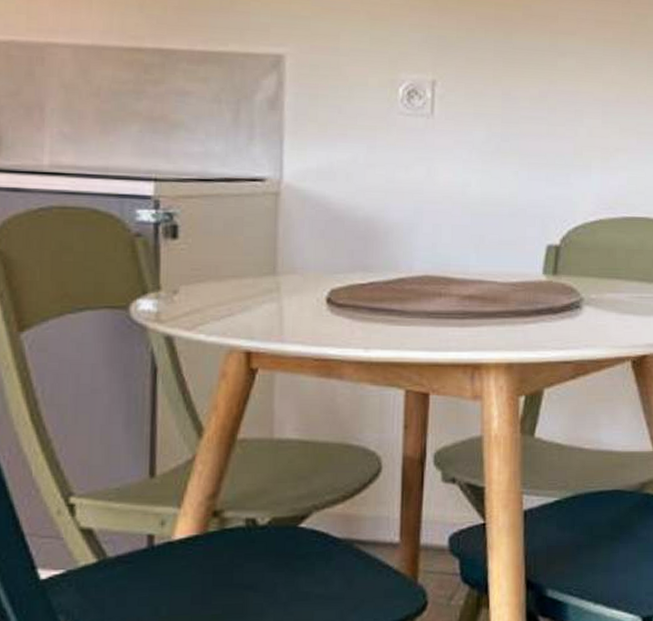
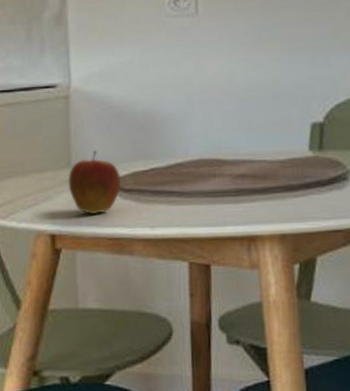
apple: none [271,257,334,331] -> present [68,150,121,215]

